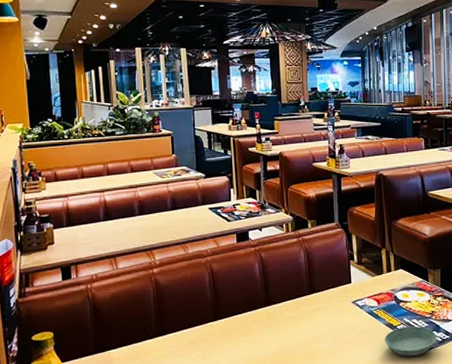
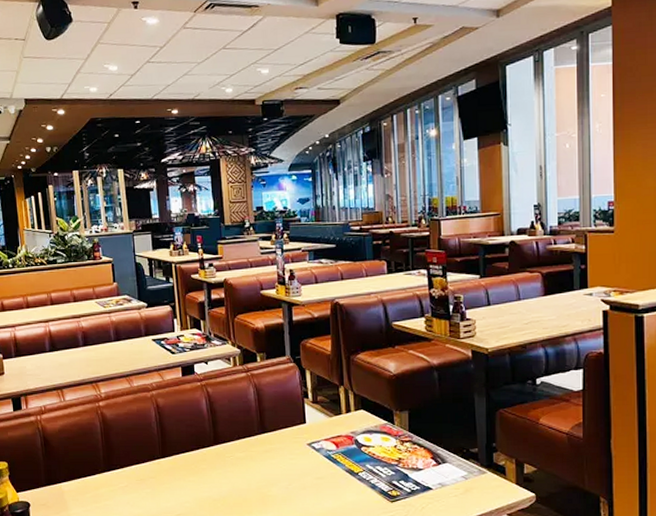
saucer: present [385,326,437,356] -> none [345,474,405,507]

